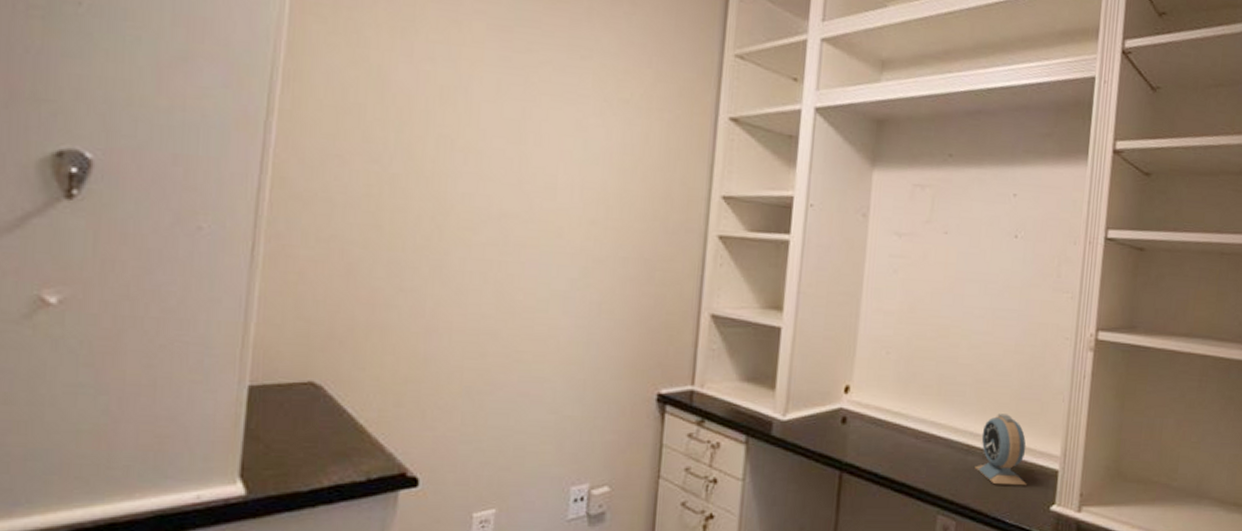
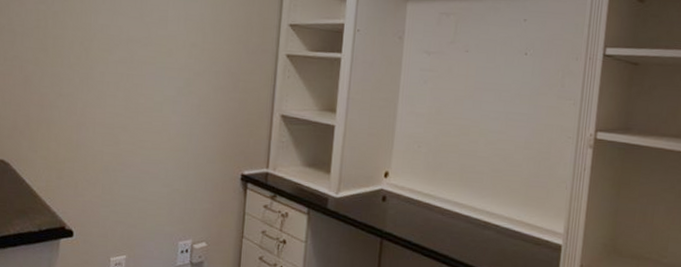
alarm clock: present [974,413,1027,486] -> none [490,197,535,257]

